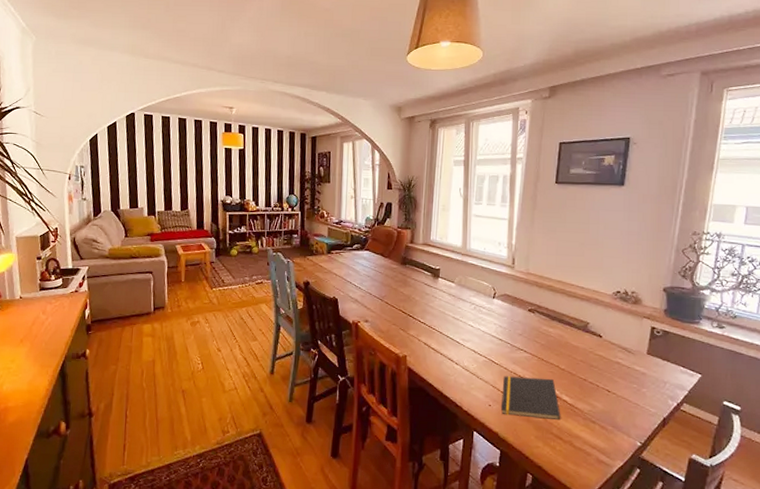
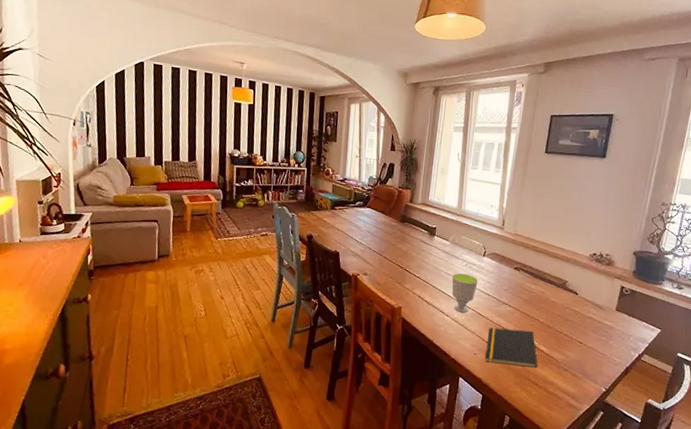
cup: none [459,317,489,360] -> present [451,273,478,313]

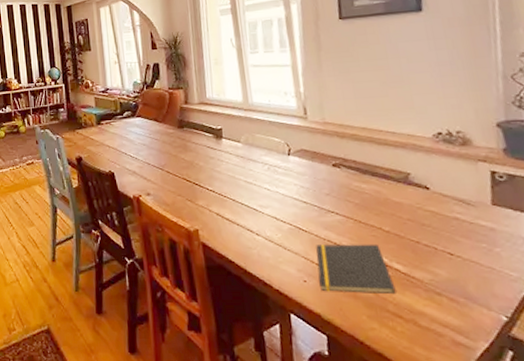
cup: present [451,273,478,313] -> none [253,179,289,229]

